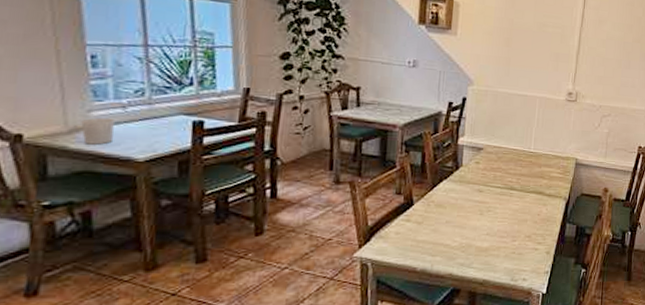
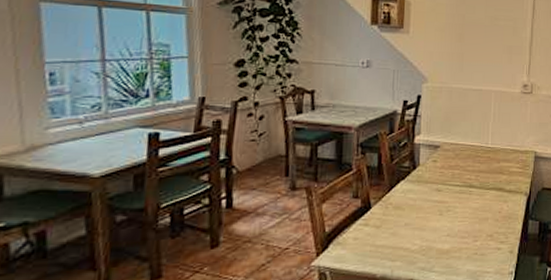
candle holder: present [81,117,114,145] -> none [37,134,71,162]

